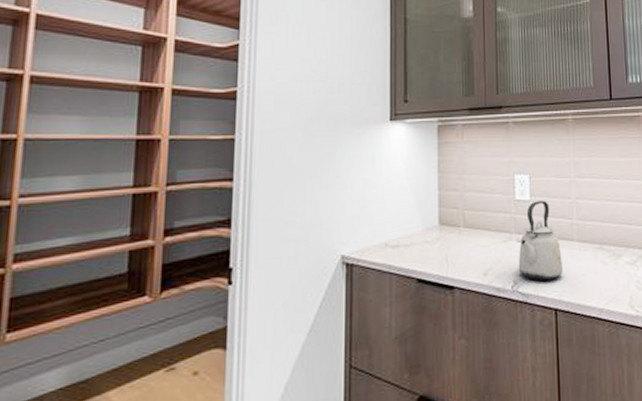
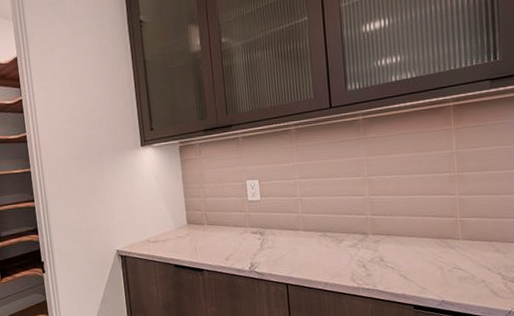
kettle: present [518,200,563,280] -> none [253,199,292,263]

